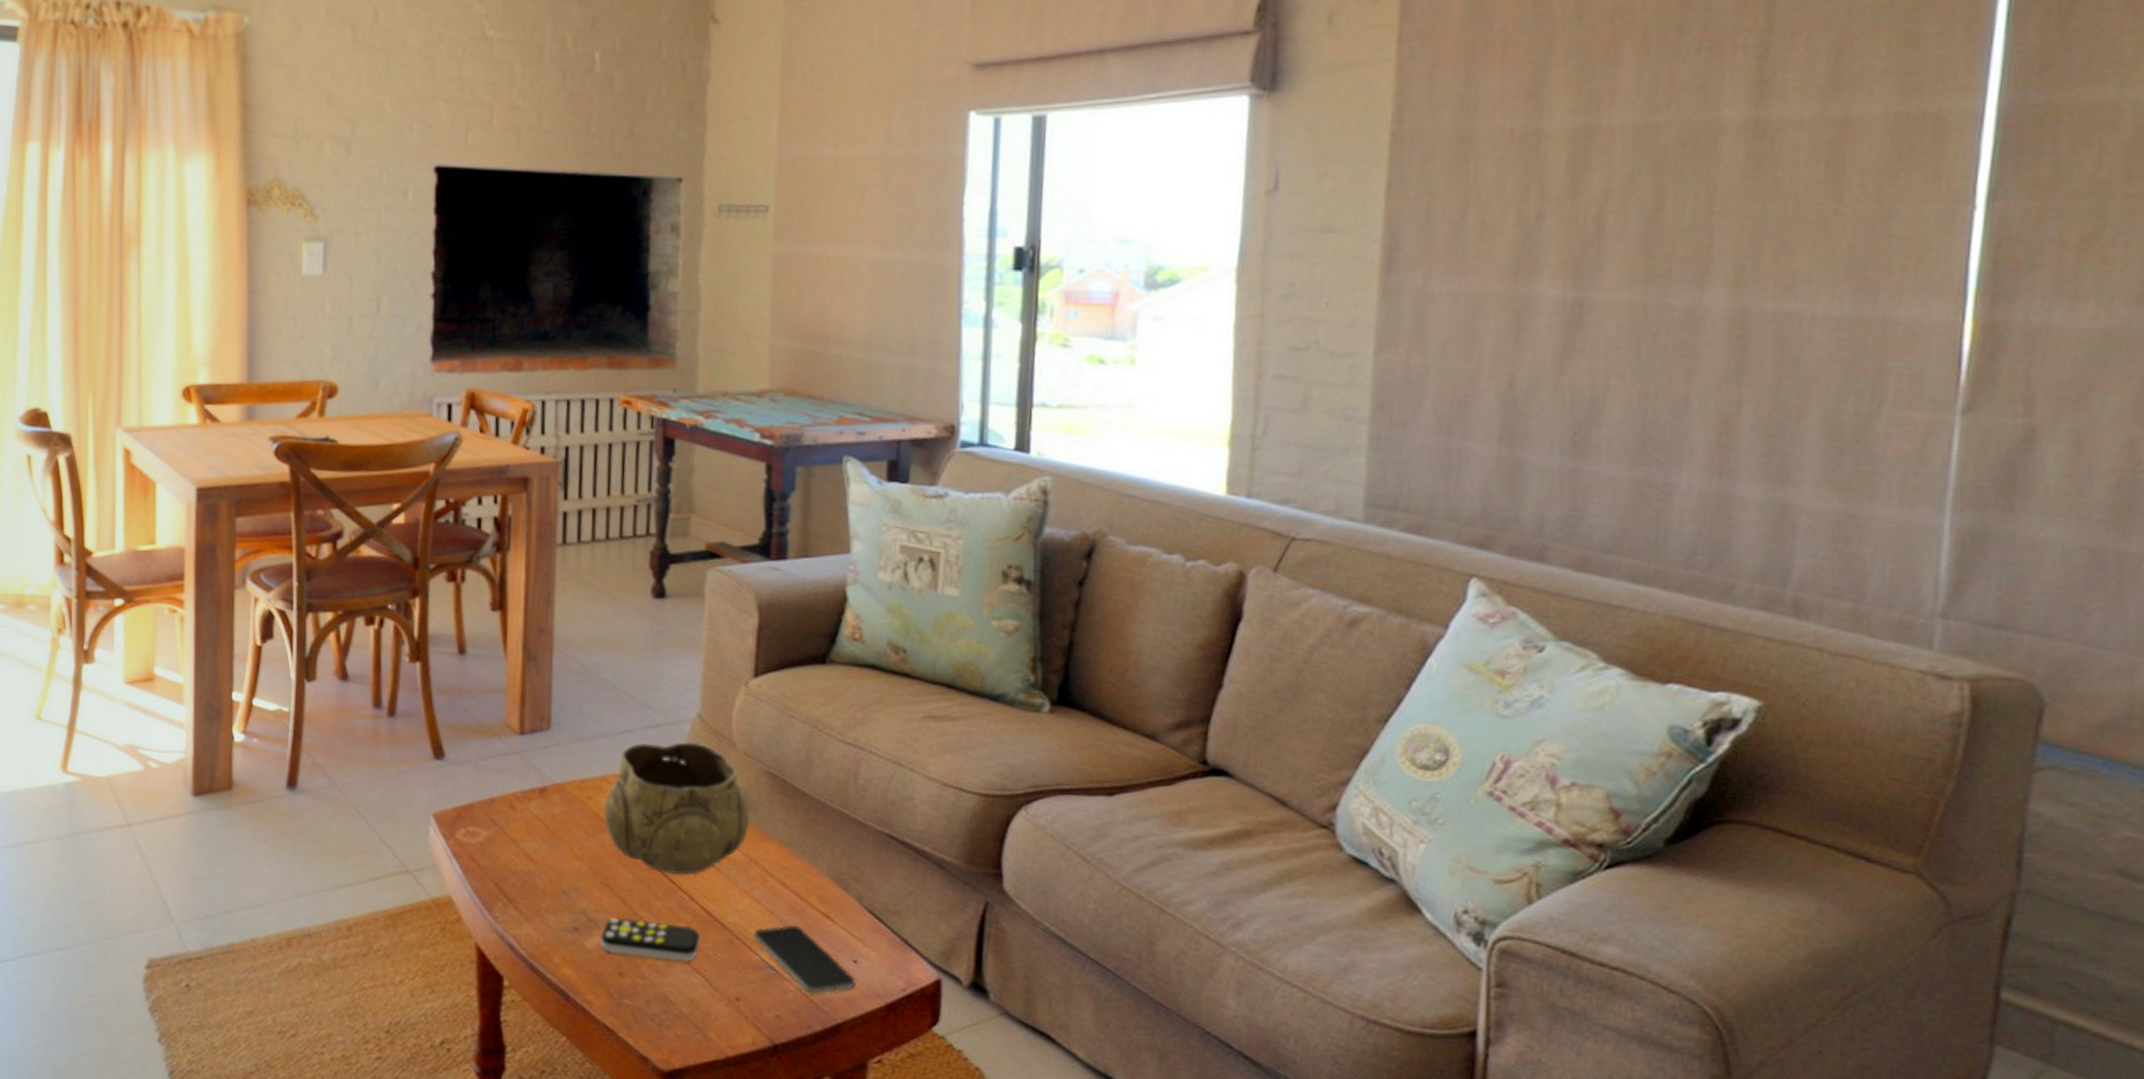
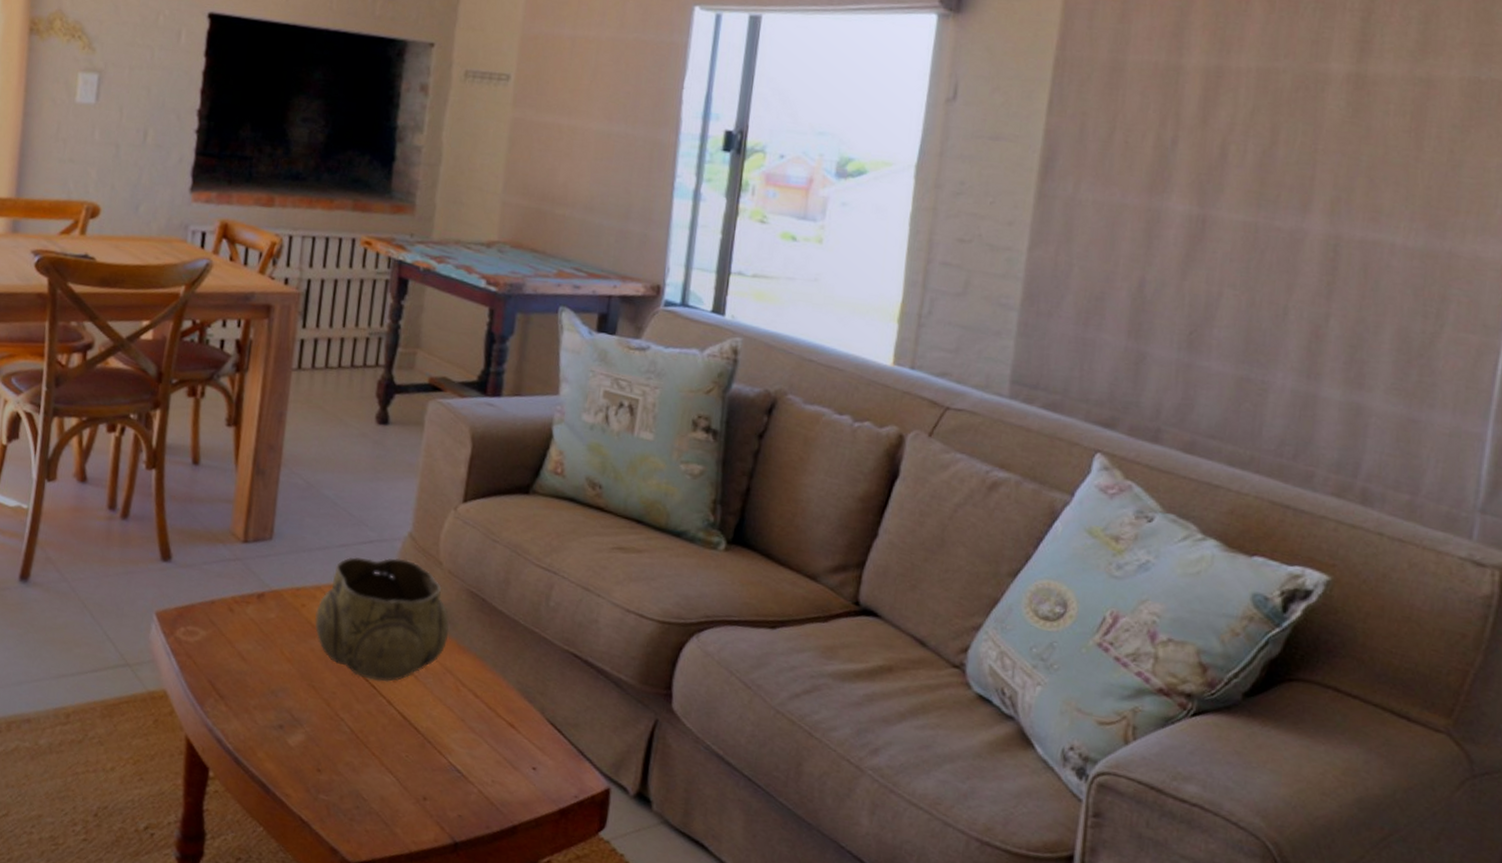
remote control: present [599,917,699,962] -> none [302,717,394,762]
smartphone: present [753,925,857,994] -> none [444,732,534,797]

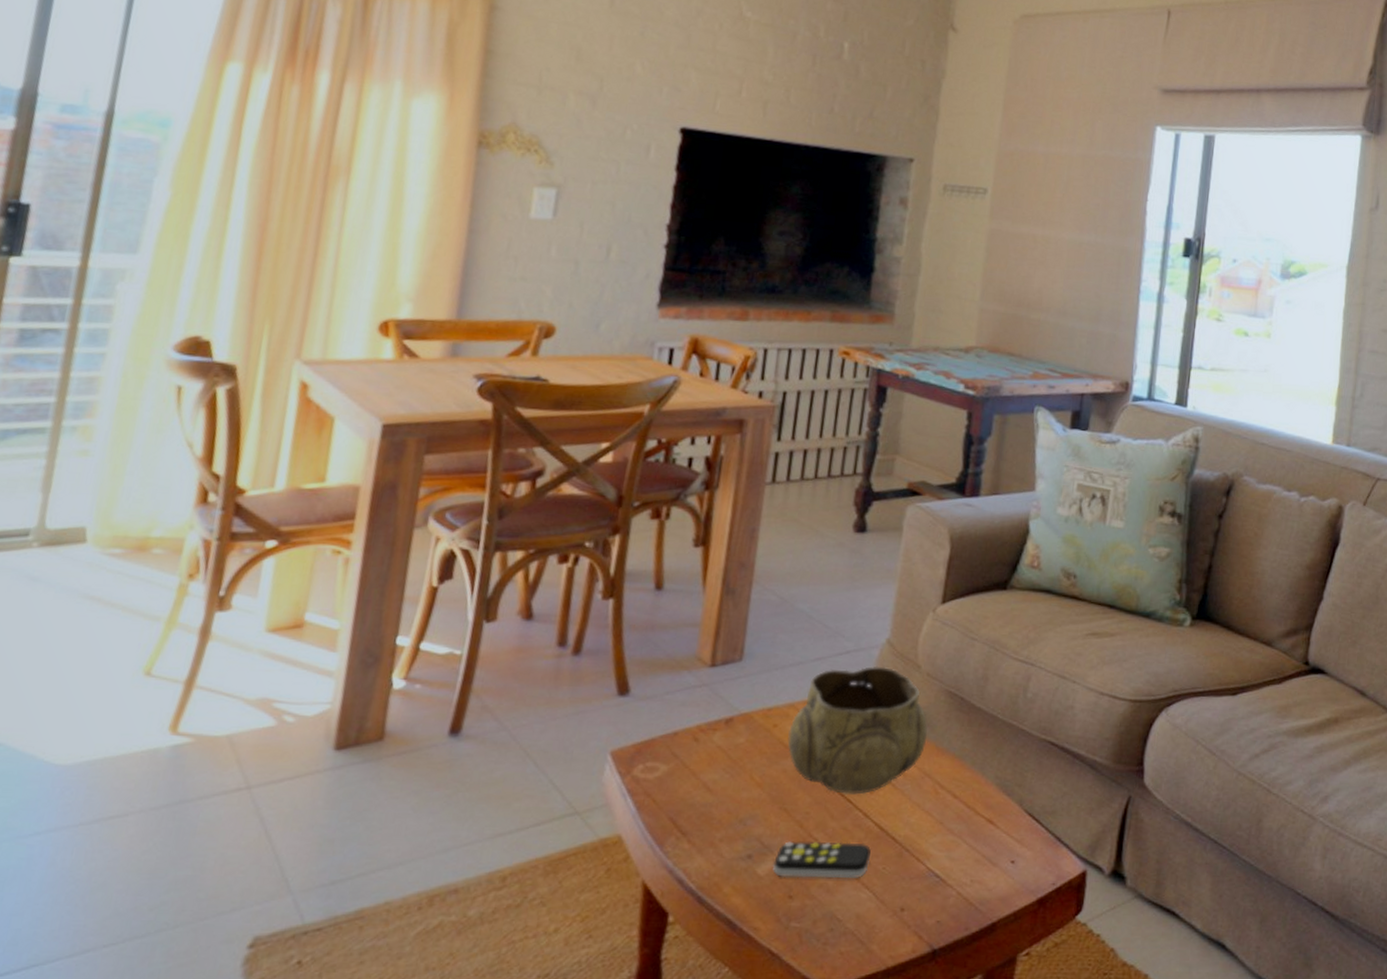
remote control: none [302,717,394,762] -> present [772,841,871,878]

